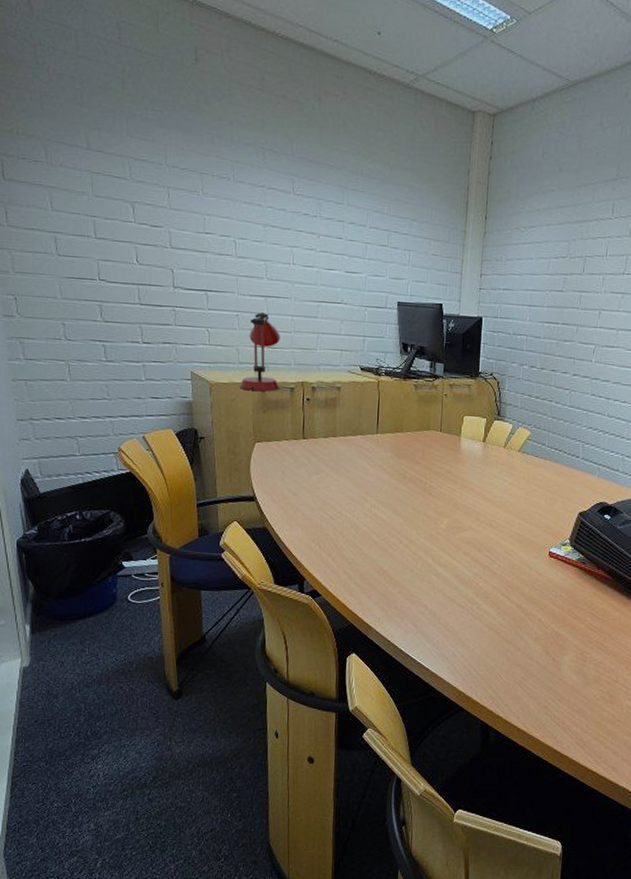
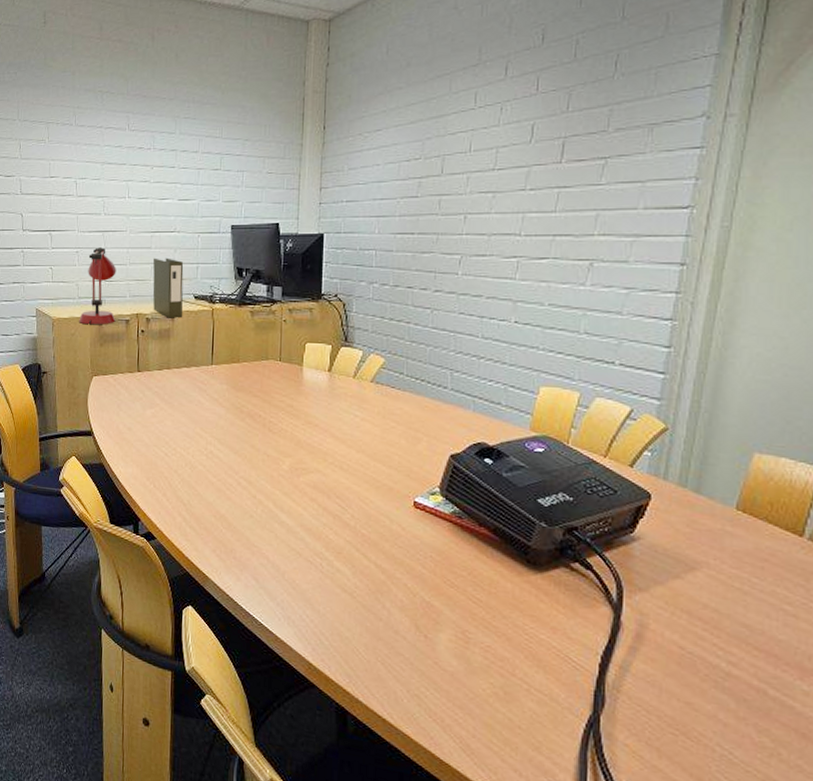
binder: none [319,327,350,389] -> present [153,258,184,319]

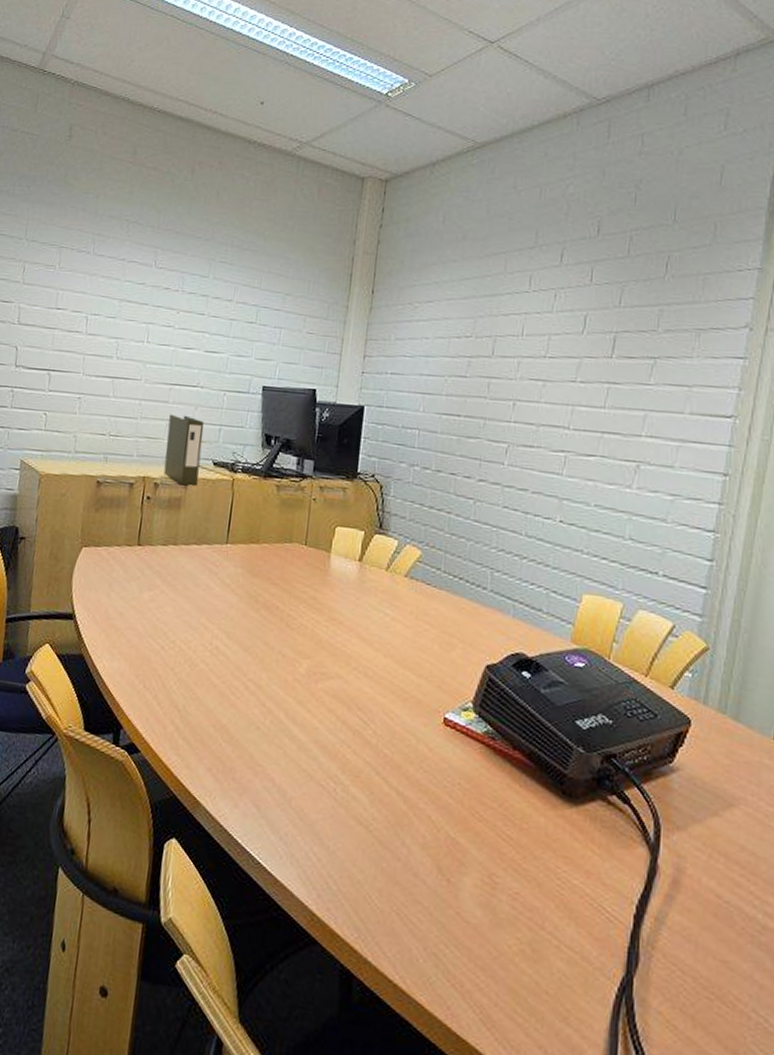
desk lamp: present [79,247,117,326] -> none [72,395,125,487]

